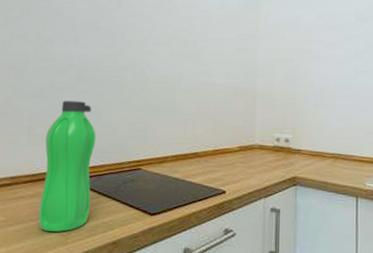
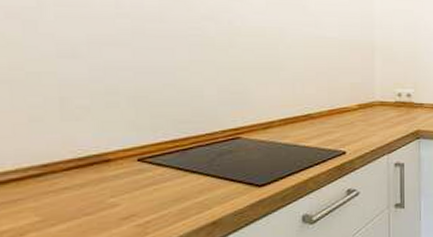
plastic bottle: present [38,101,96,232] -> none [92,61,176,224]

